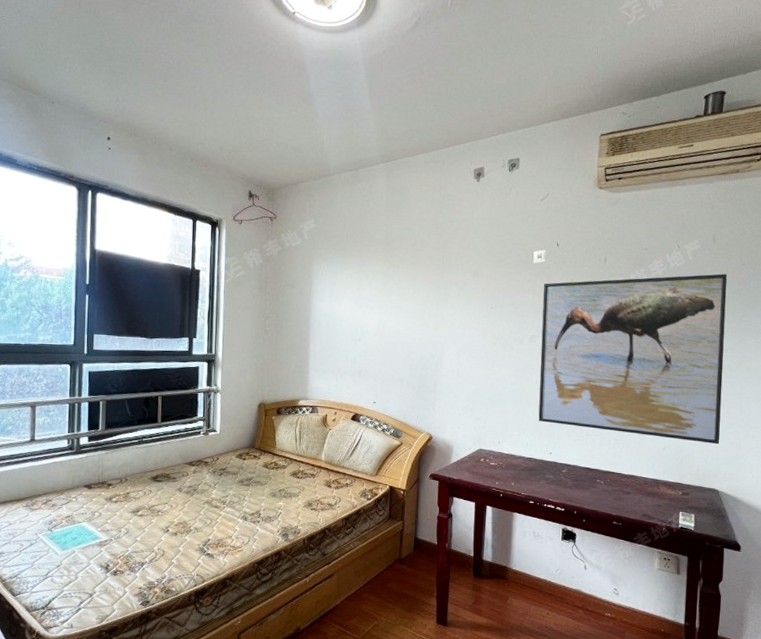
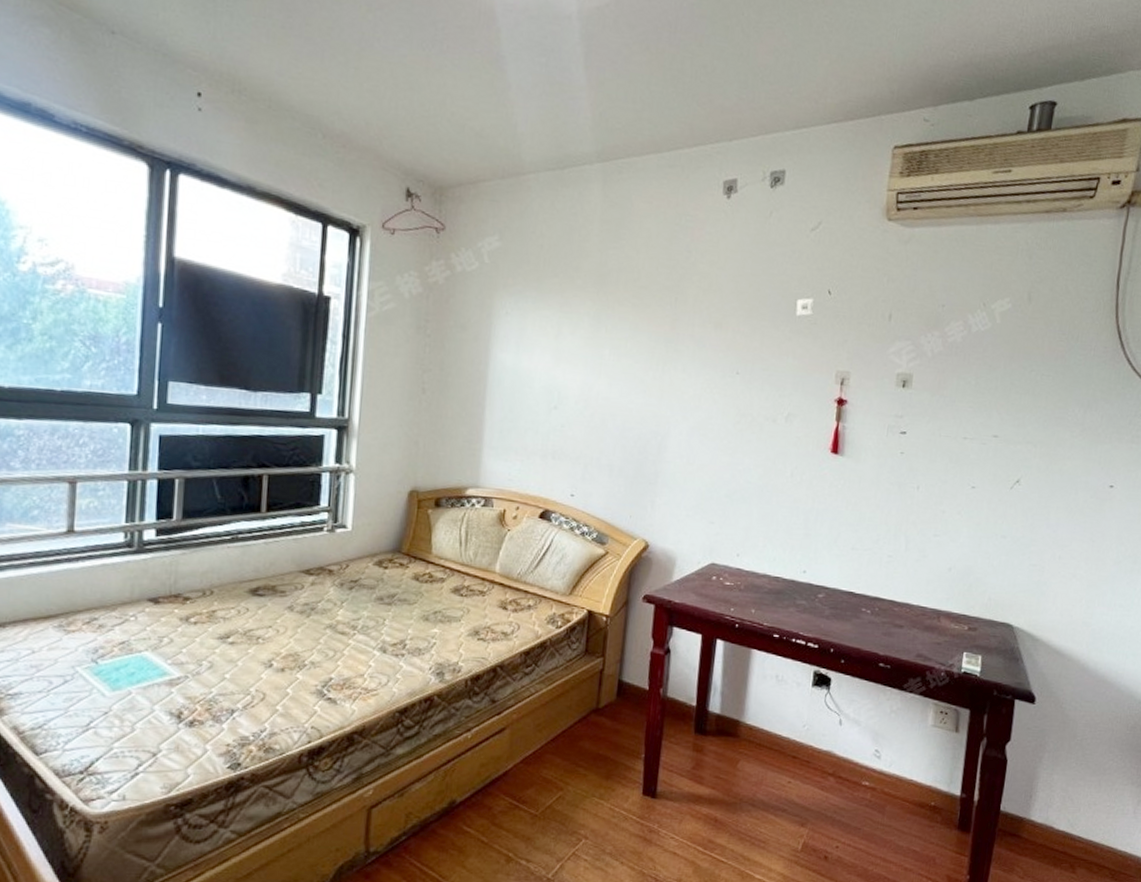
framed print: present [538,274,728,445] -> none [791,343,1043,567]

